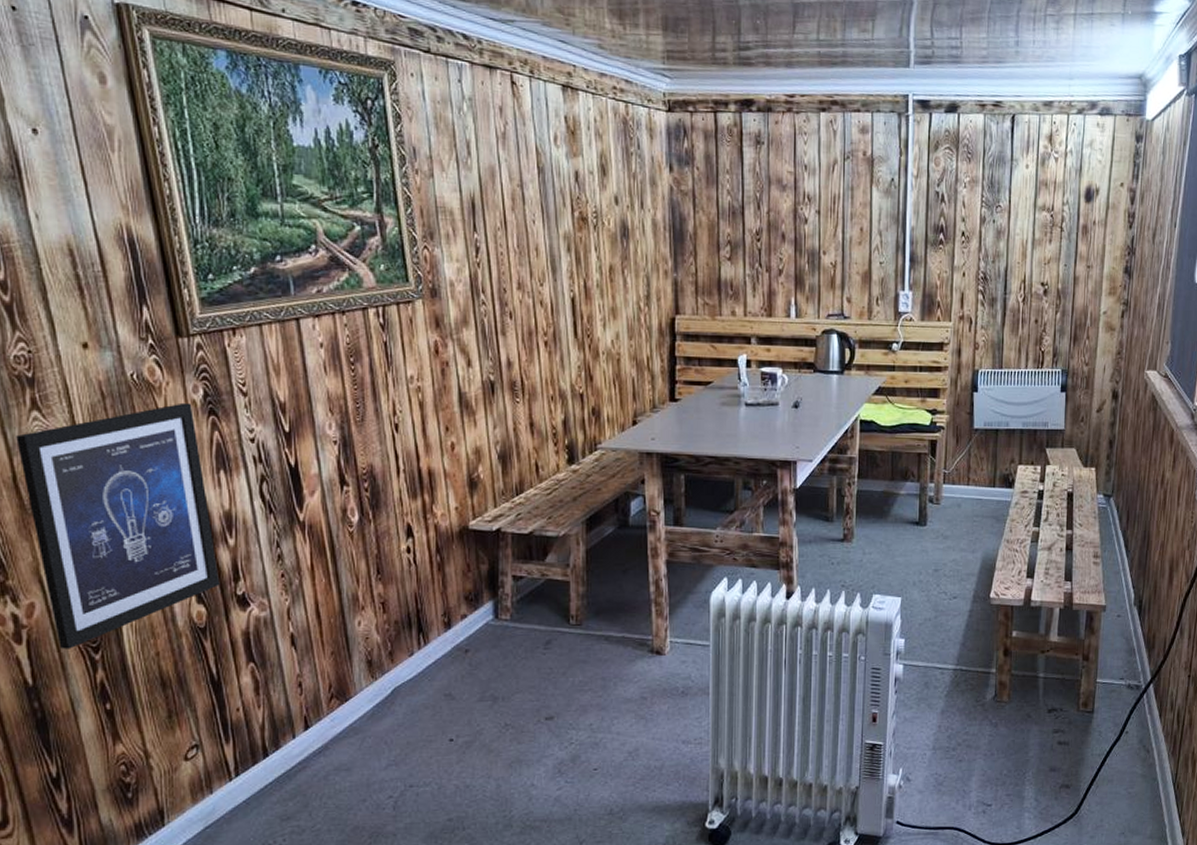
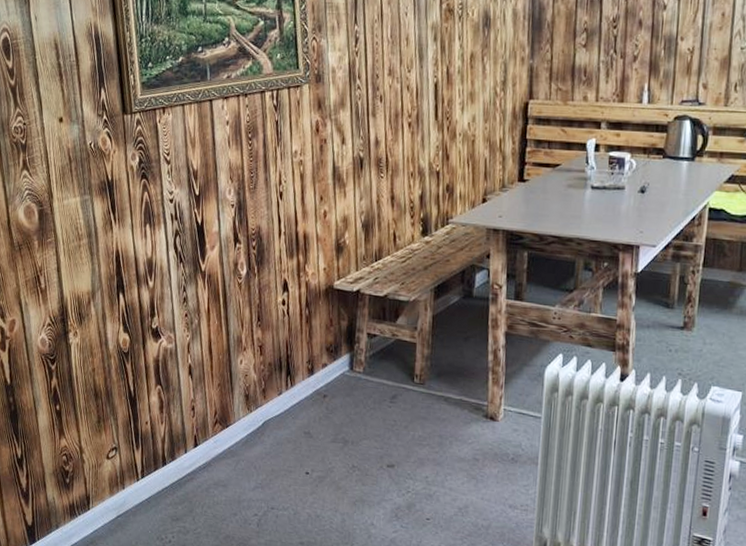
wall art: present [16,402,220,649] -> none [12,167,141,359]

